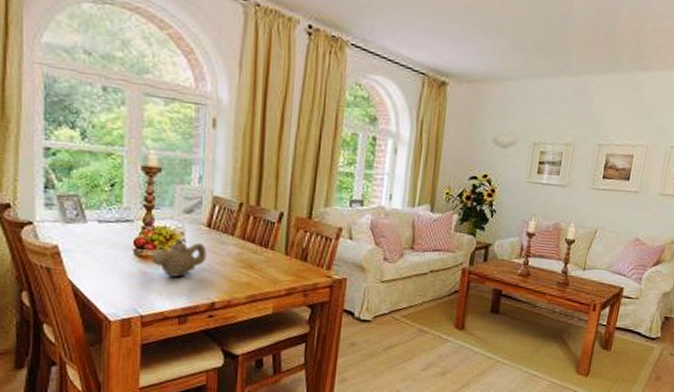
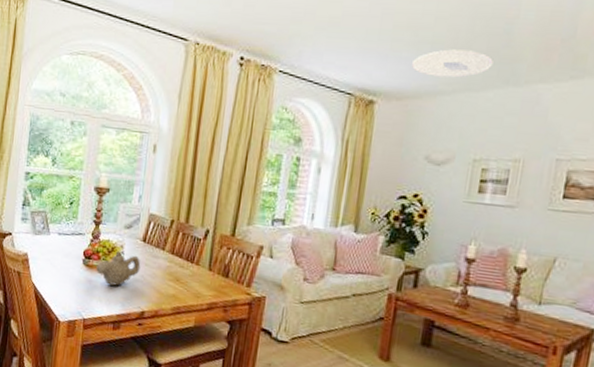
ceiling light: none [481,35,551,65] -> present [412,49,494,78]

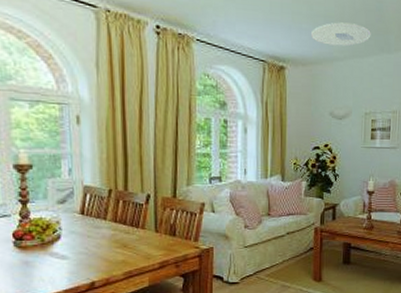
teapot: present [96,251,141,286] -> none [31,227,83,263]

